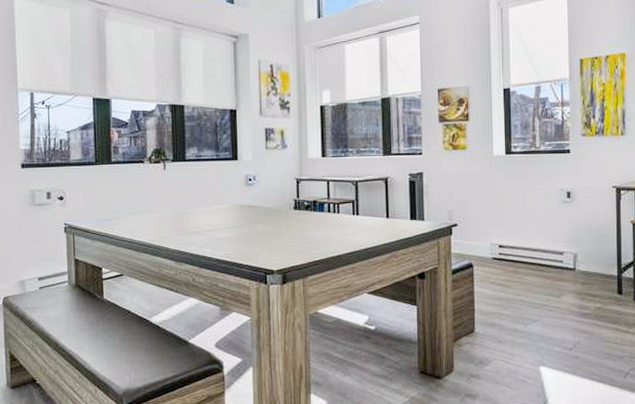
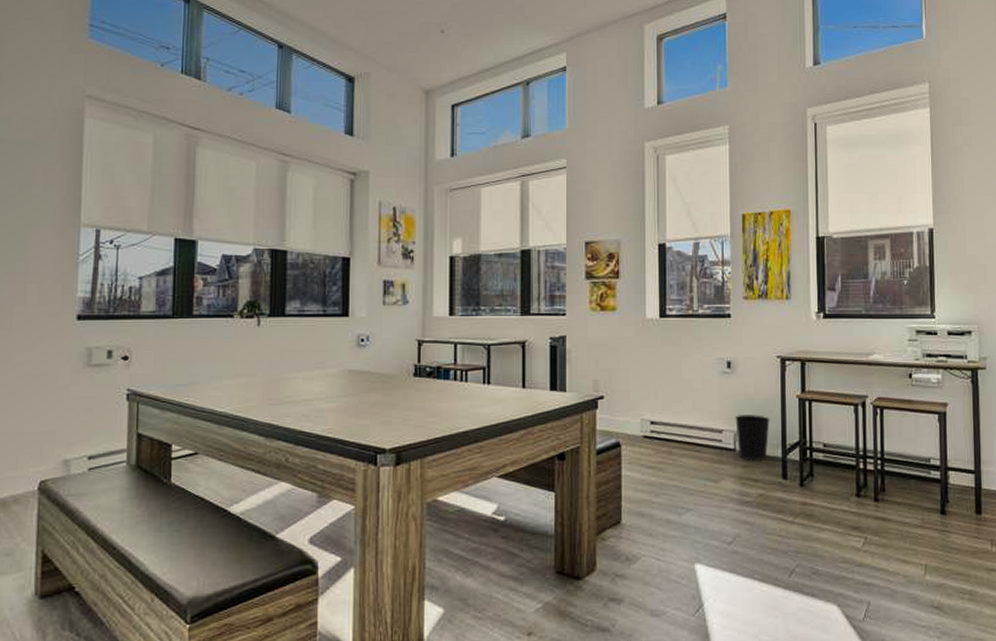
wastebasket: none [575,238,606,279] -> present [735,415,770,461]

